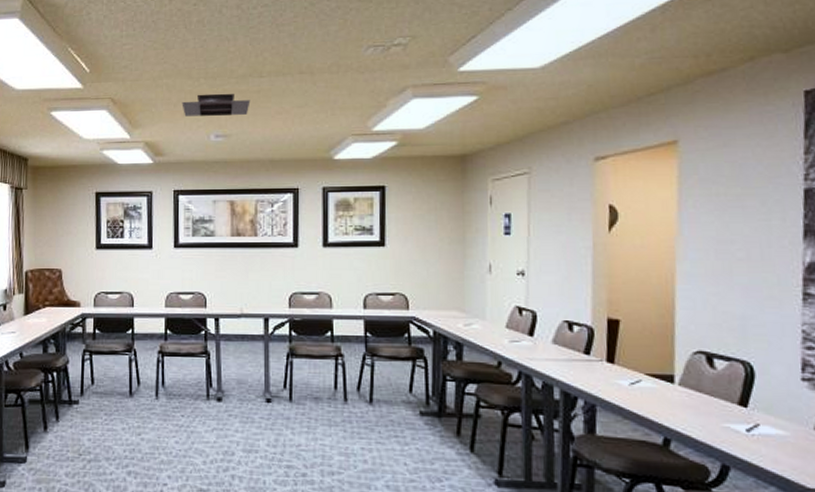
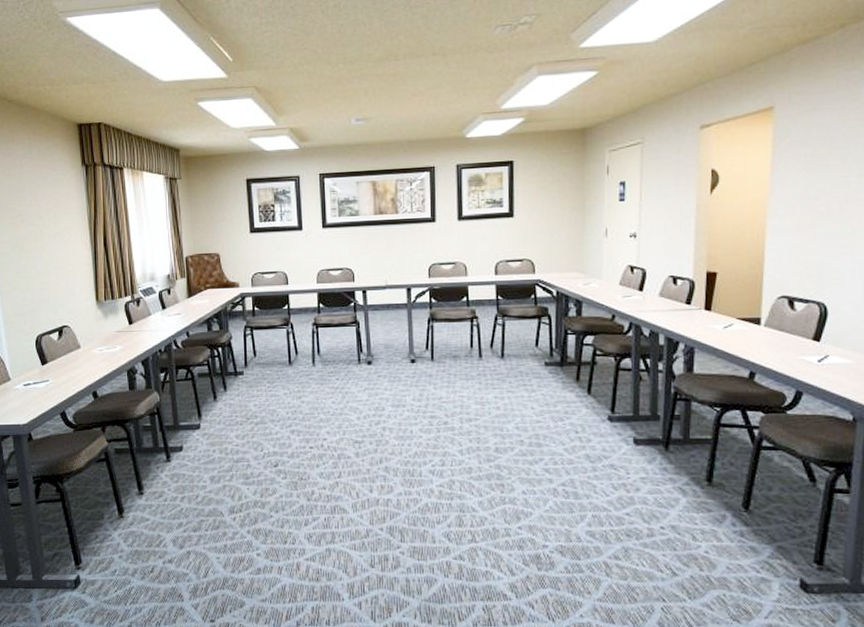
ceiling vent: present [182,93,251,117] -> none [323,77,388,102]

